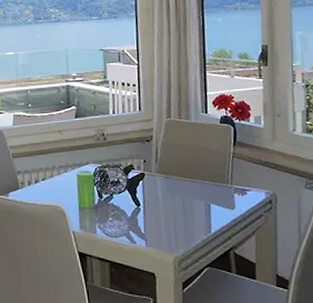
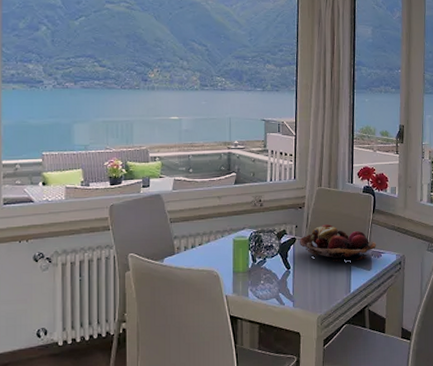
fruit basket: none [148,159,241,200] -> present [299,224,377,262]

